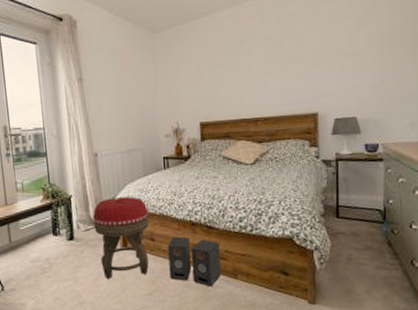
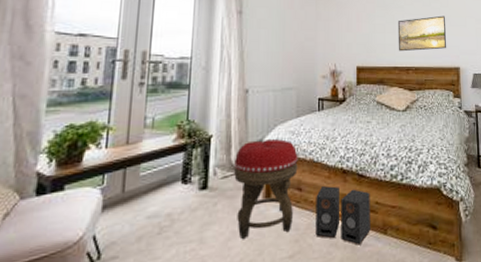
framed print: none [243,55,303,102] -> present [397,15,447,52]

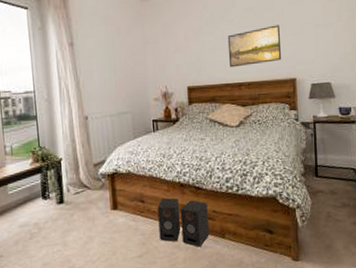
footstool: present [234,139,298,239] -> none [83,159,139,242]

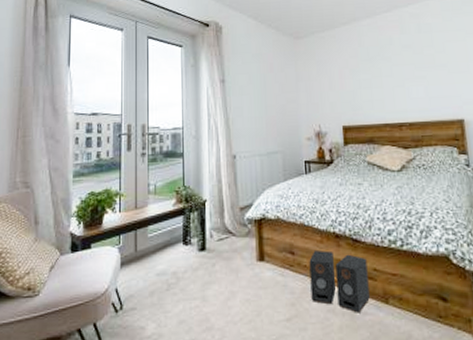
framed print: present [227,25,282,68] -> none [385,62,447,107]

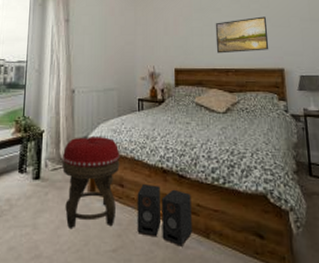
footstool: none [228,203,289,299] -> present [62,137,120,228]
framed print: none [385,62,447,107] -> present [215,16,269,54]

